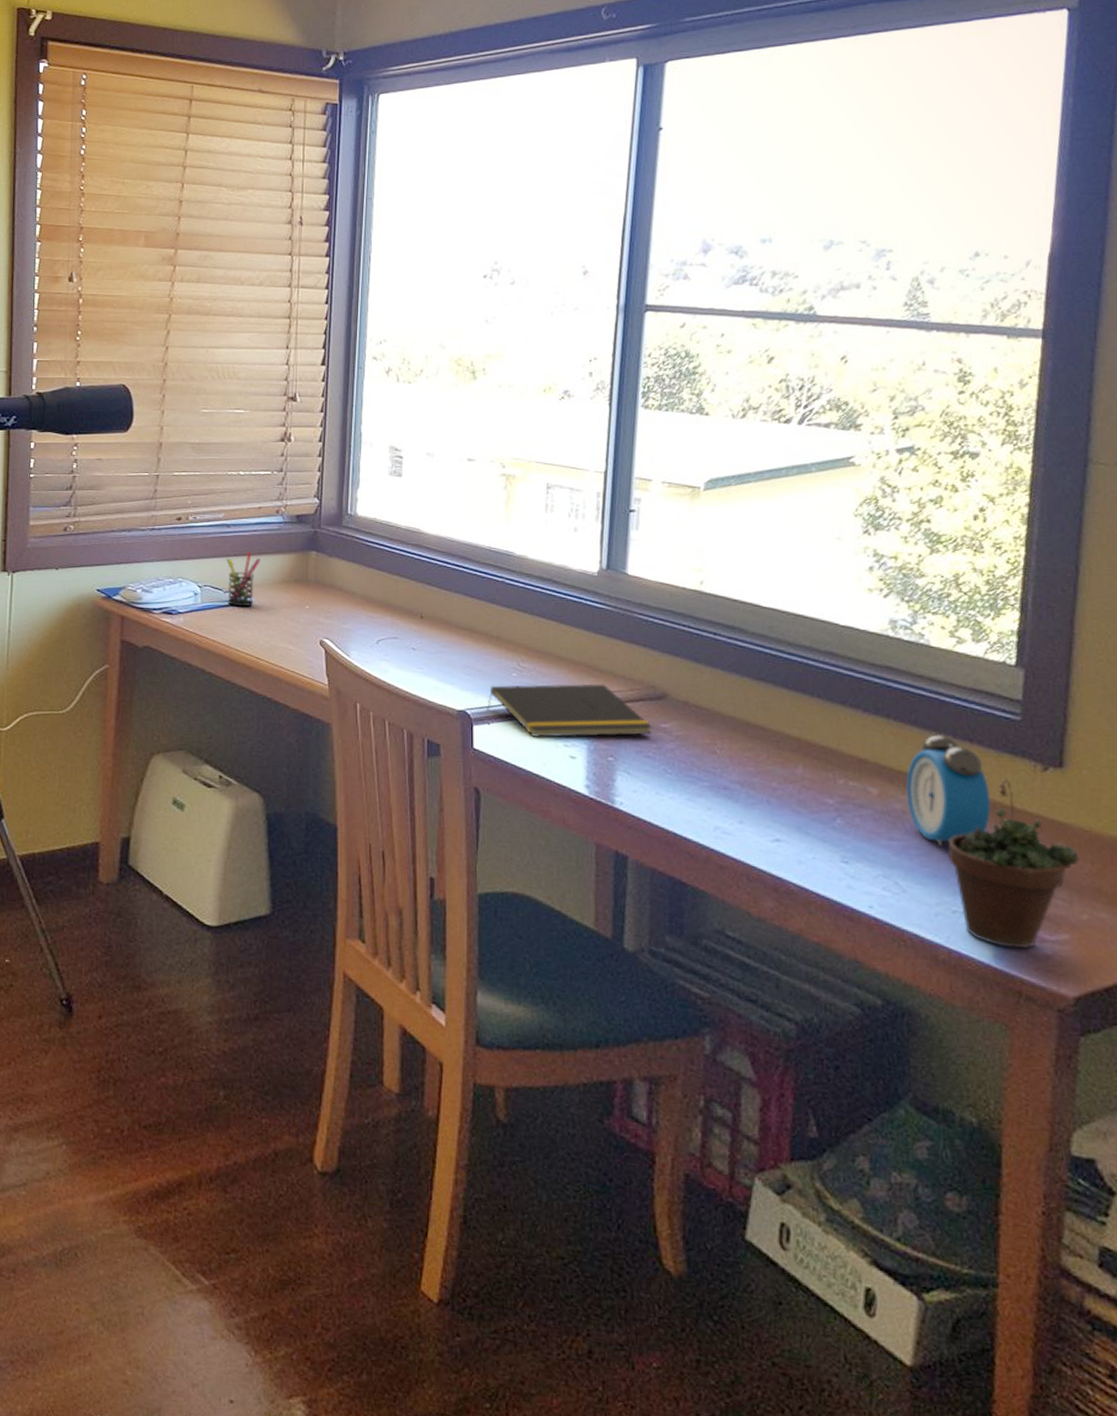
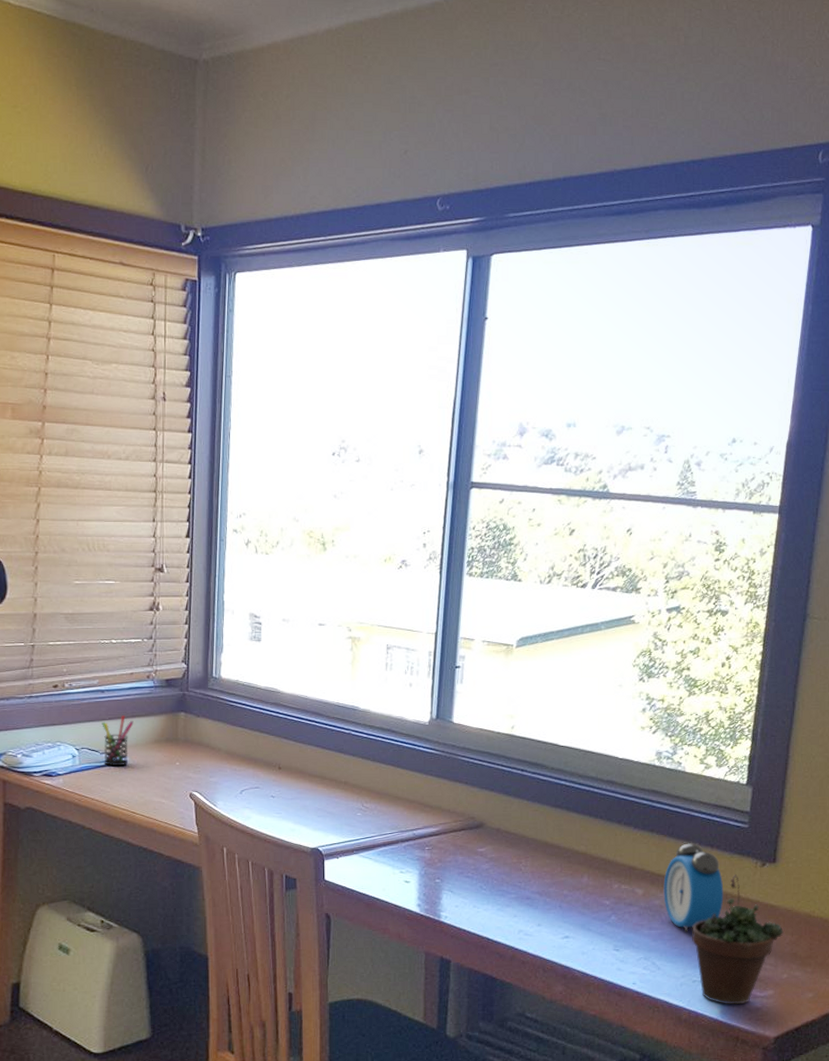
notepad: present [487,683,654,738] -> none [336,818,472,868]

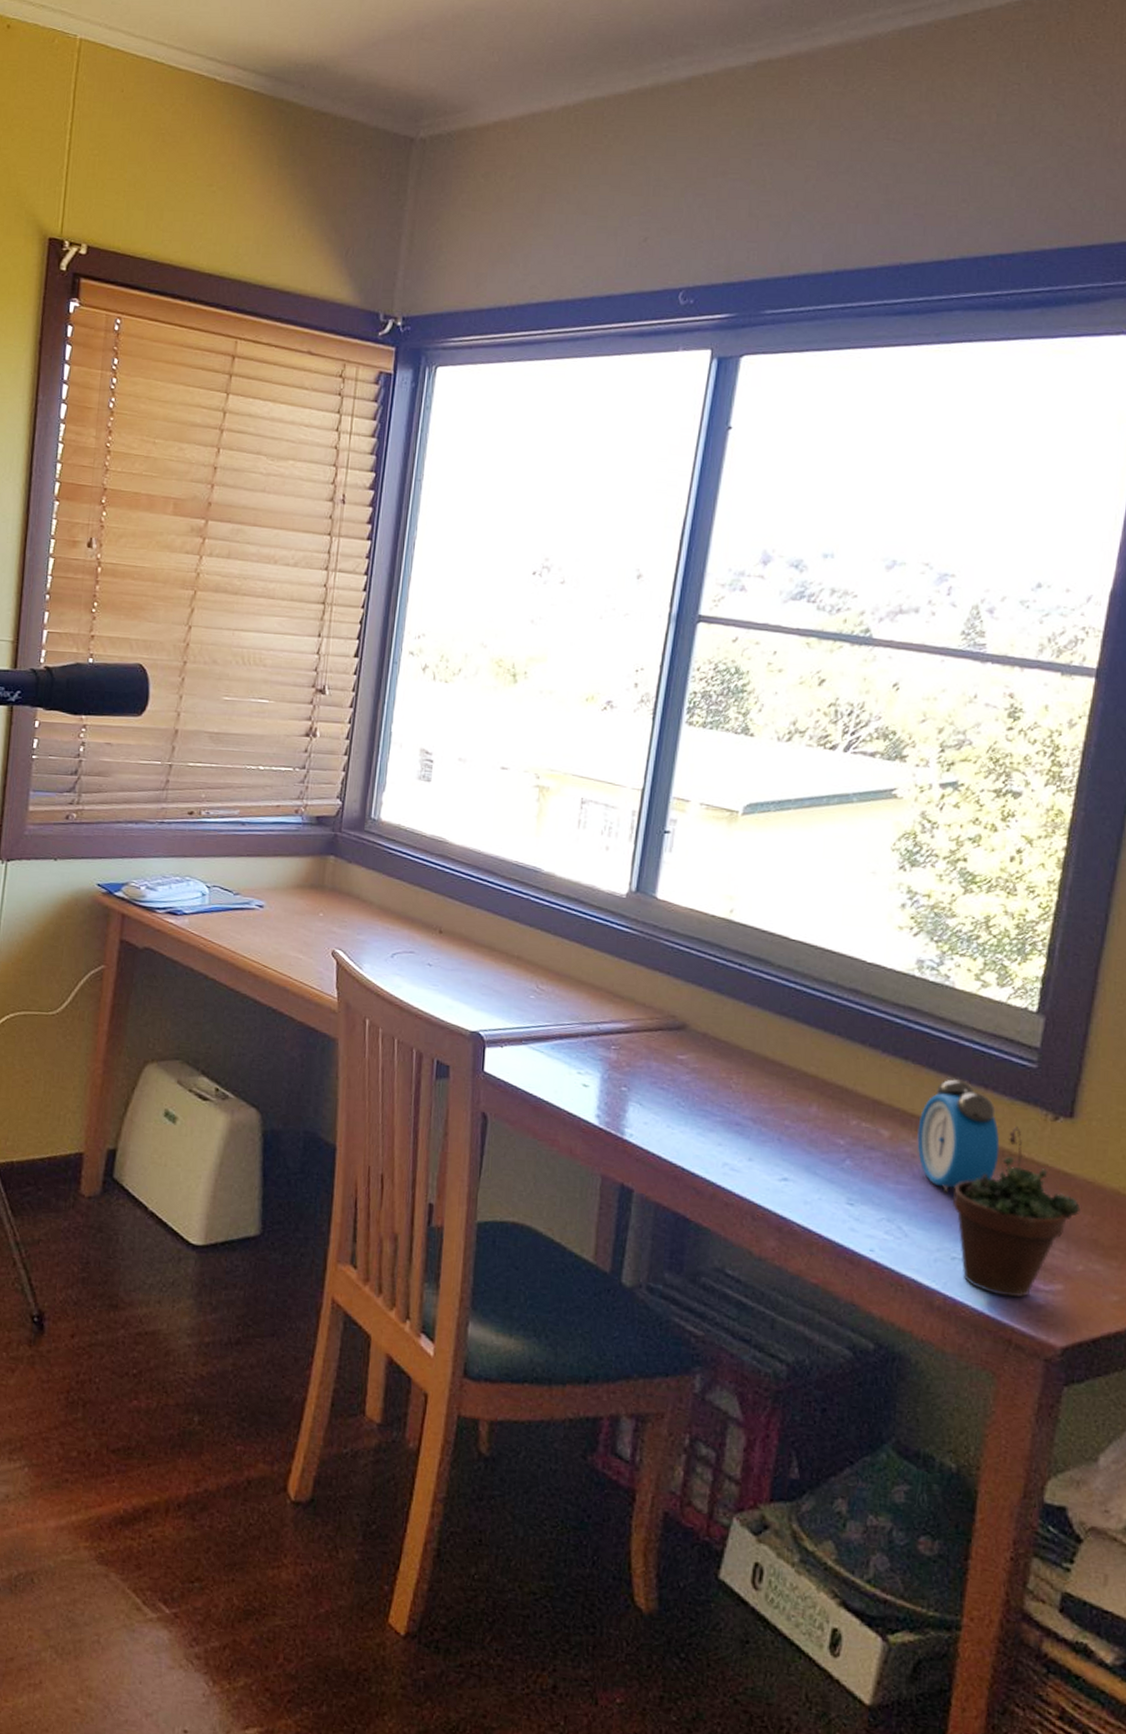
pen holder: present [102,715,134,767] -> none [236,853,275,912]

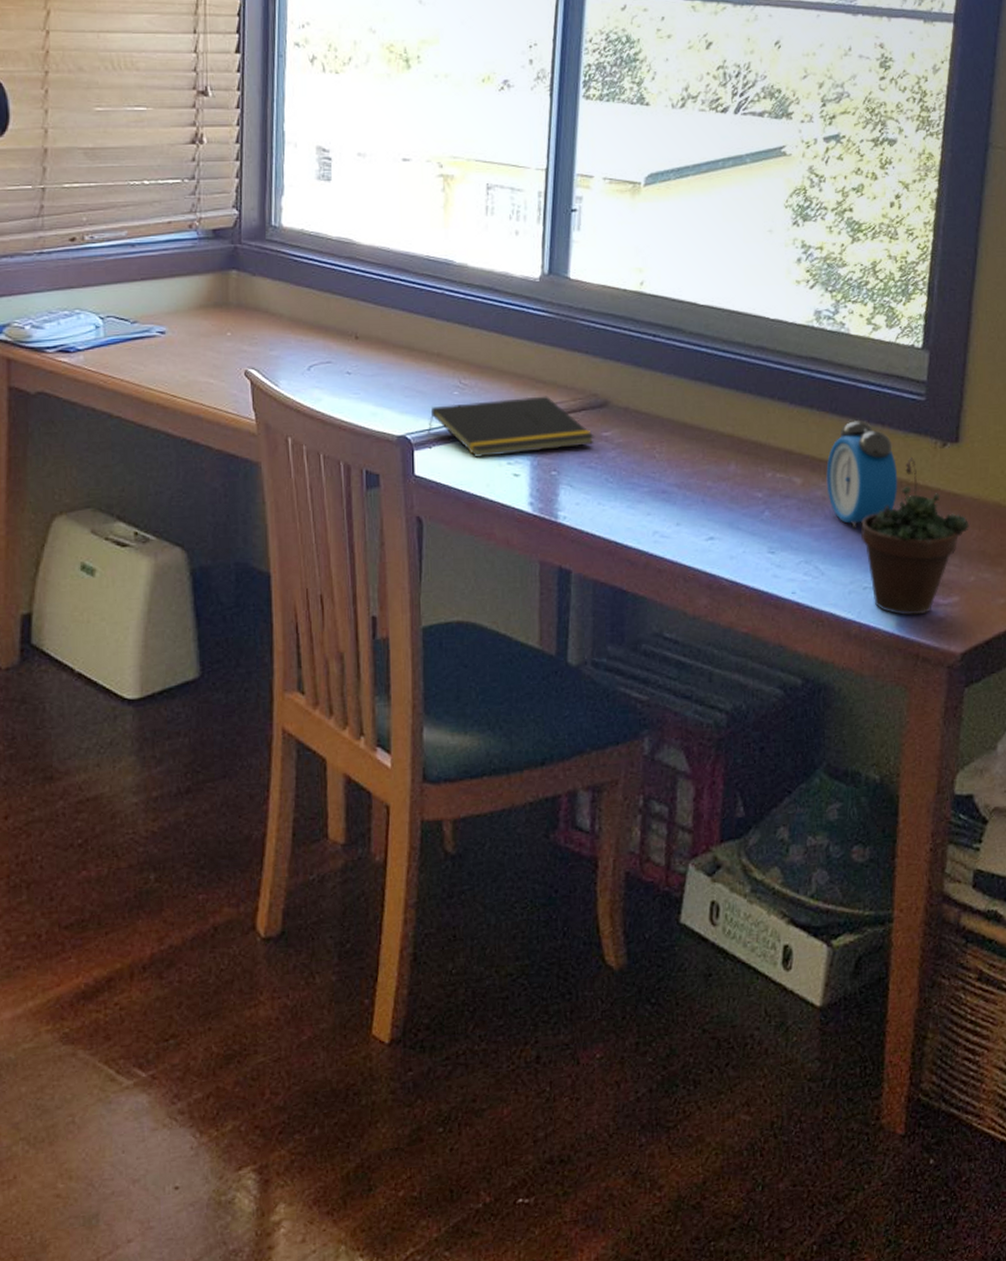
notepad: none [501,1007,670,1067] -> present [428,396,596,459]

